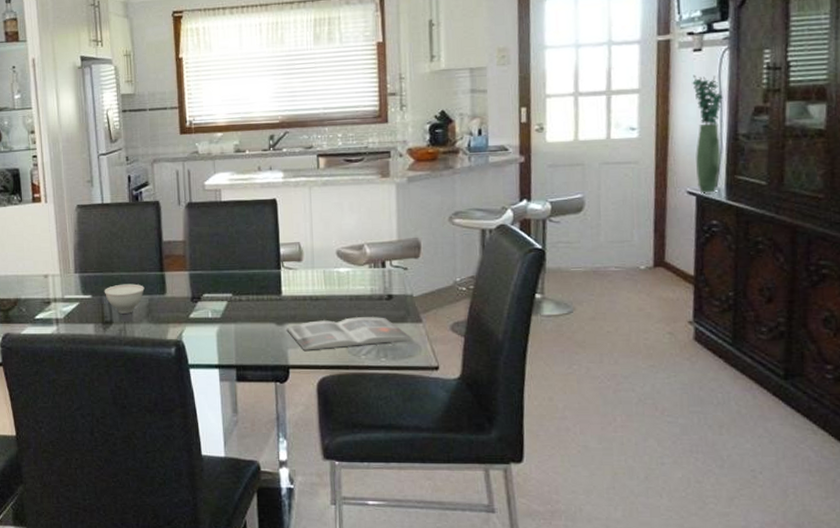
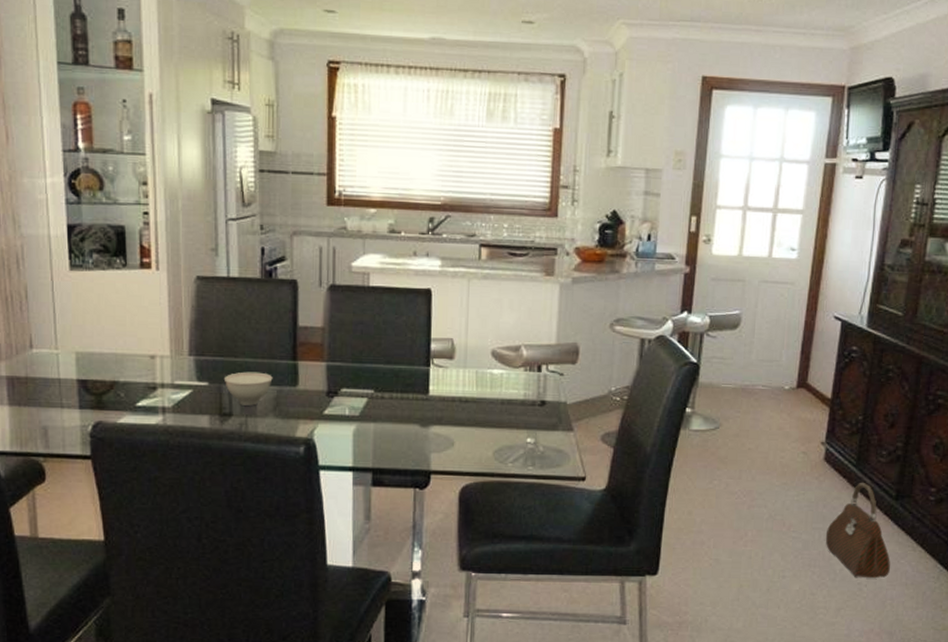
magazine: present [286,317,414,350] -> none [431,422,563,456]
vase: present [692,75,723,194] -> none [844,201,876,320]
handbag: none [705,361,788,465] -> present [825,482,890,579]

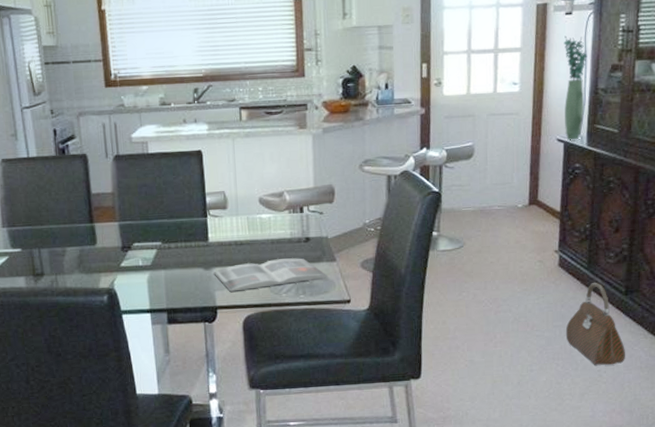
bowl: present [223,371,273,406] -> none [33,236,75,266]
magazine: none [431,422,563,456] -> present [213,258,329,292]
vase: none [844,201,876,320] -> present [563,35,587,141]

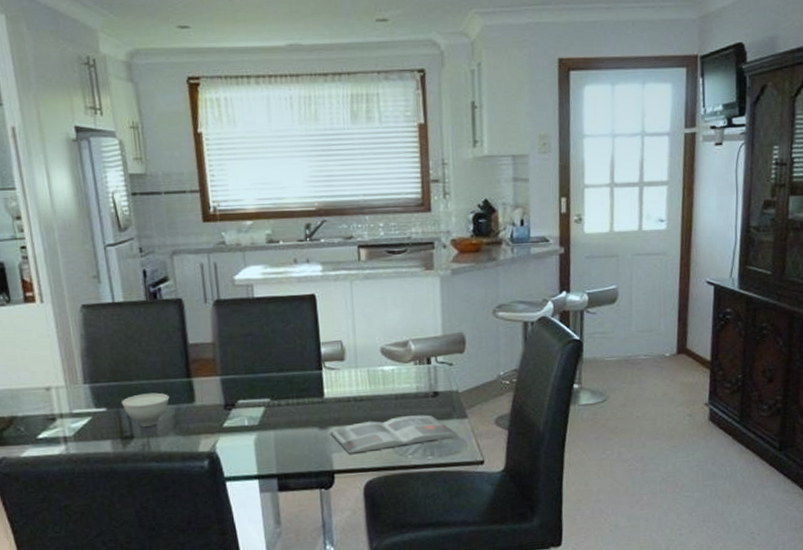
bowl: none [33,236,75,266] -> present [121,392,170,427]
vase: present [563,35,587,141] -> none [713,168,739,283]
handbag: present [565,282,625,366] -> none [716,437,780,527]

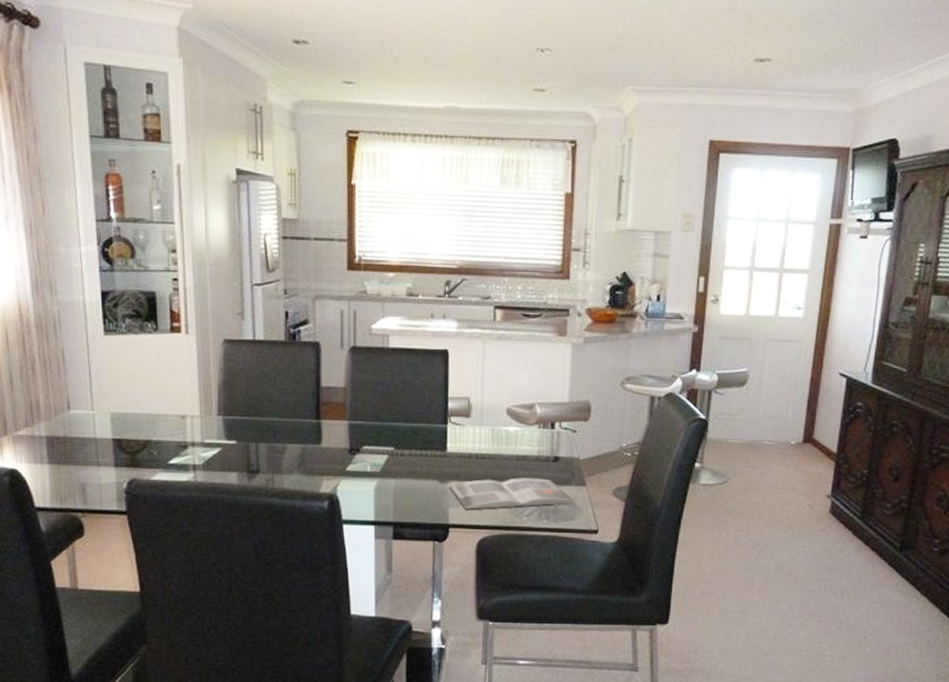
bowl: present [121,392,170,427] -> none [251,430,298,463]

